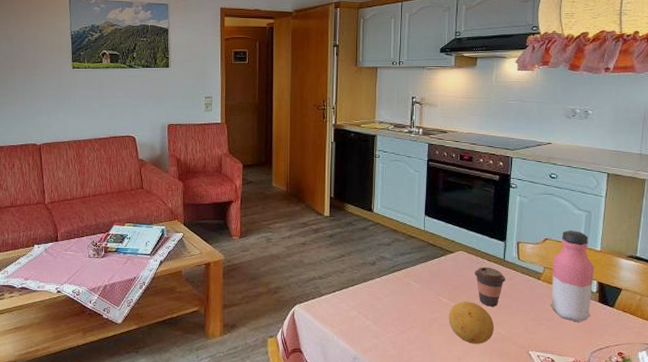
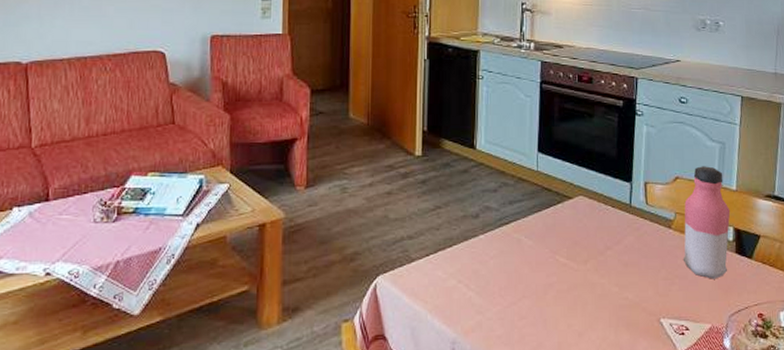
fruit: present [448,301,495,344] -> none [567,260,621,314]
coffee cup: present [474,267,505,307] -> none [597,215,632,265]

